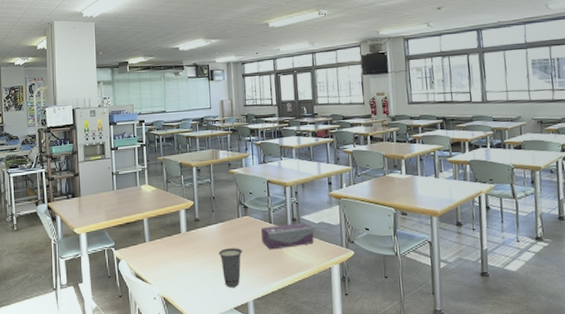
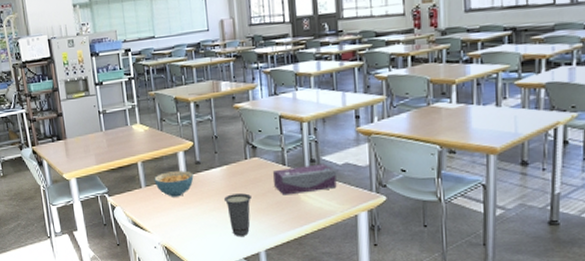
cereal bowl: none [157,227,193,251] -> present [154,170,194,197]

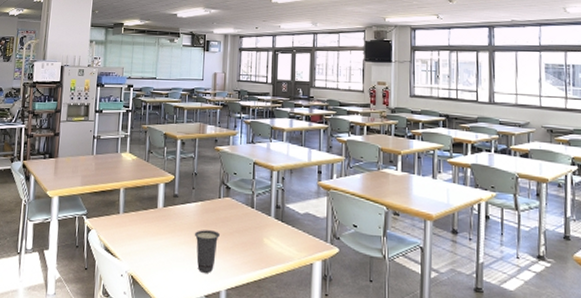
cereal bowl: present [154,170,194,197] -> none [132,201,170,227]
tissue box: present [273,163,337,196] -> none [242,210,297,237]

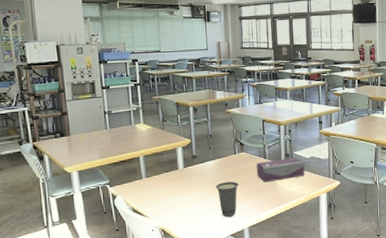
tissue box: none [242,210,297,237] -> present [257,157,305,183]

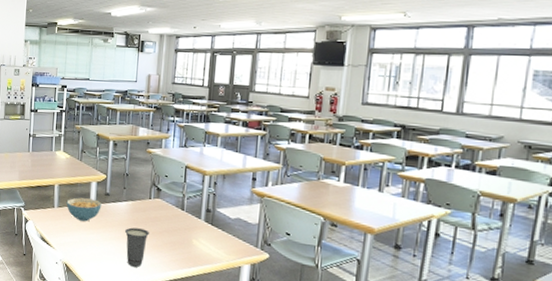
cereal bowl: none [154,163,190,186] -> present [66,197,102,222]
tissue box: present [257,157,305,183] -> none [171,213,228,239]

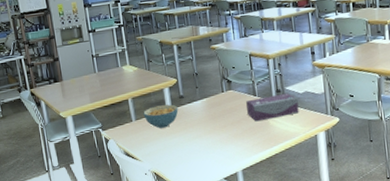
cup: present [124,227,149,267] -> none [204,121,229,159]
tissue box: none [171,213,228,239] -> present [246,93,299,122]

